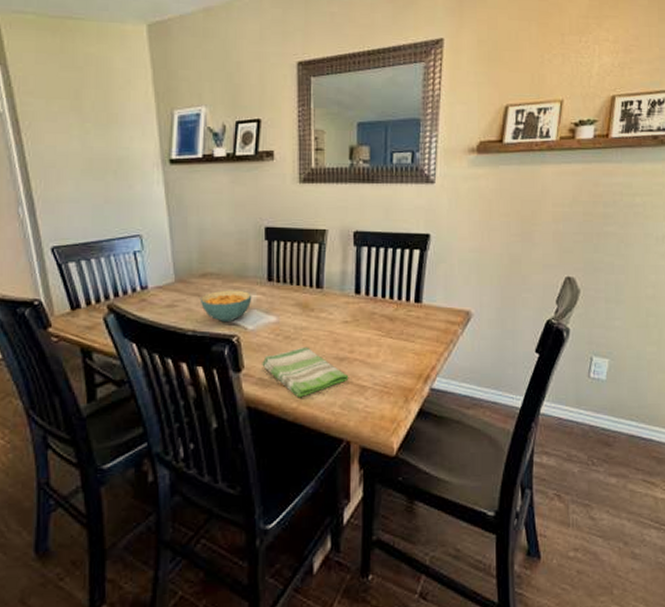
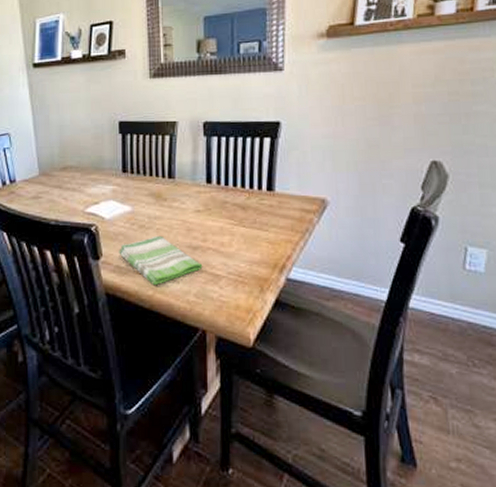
cereal bowl: present [199,290,252,323] -> none [61,181,109,213]

